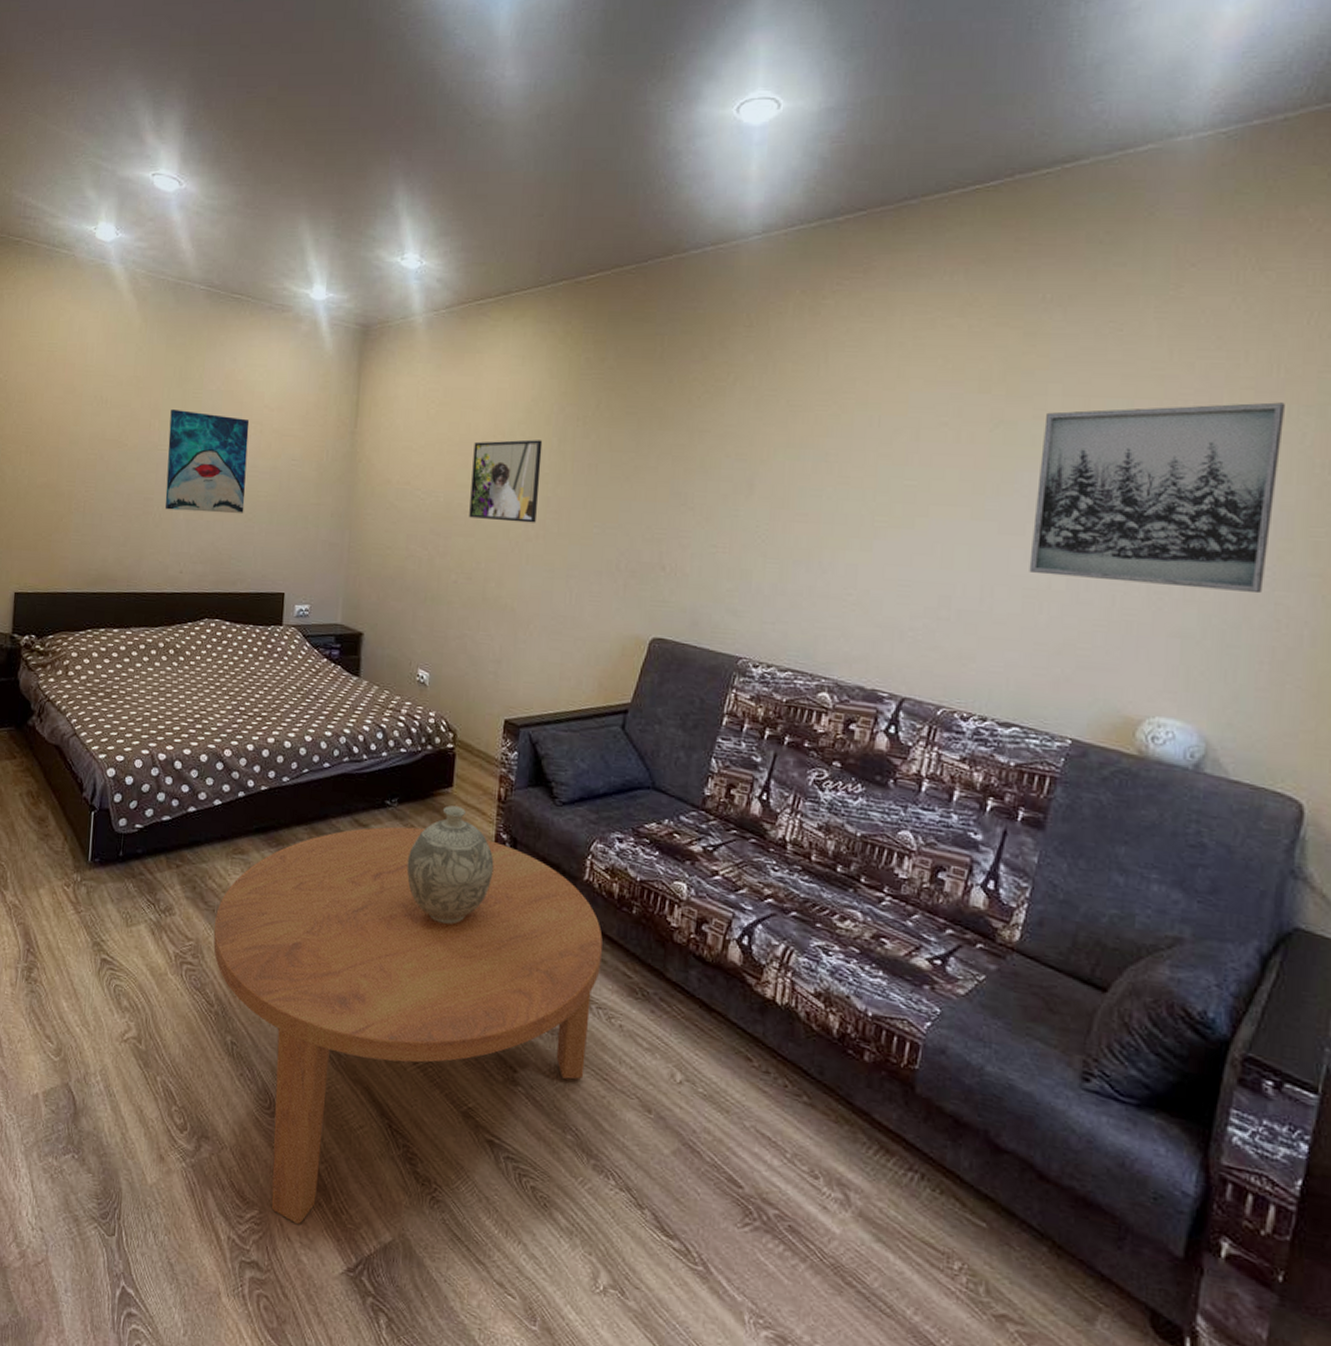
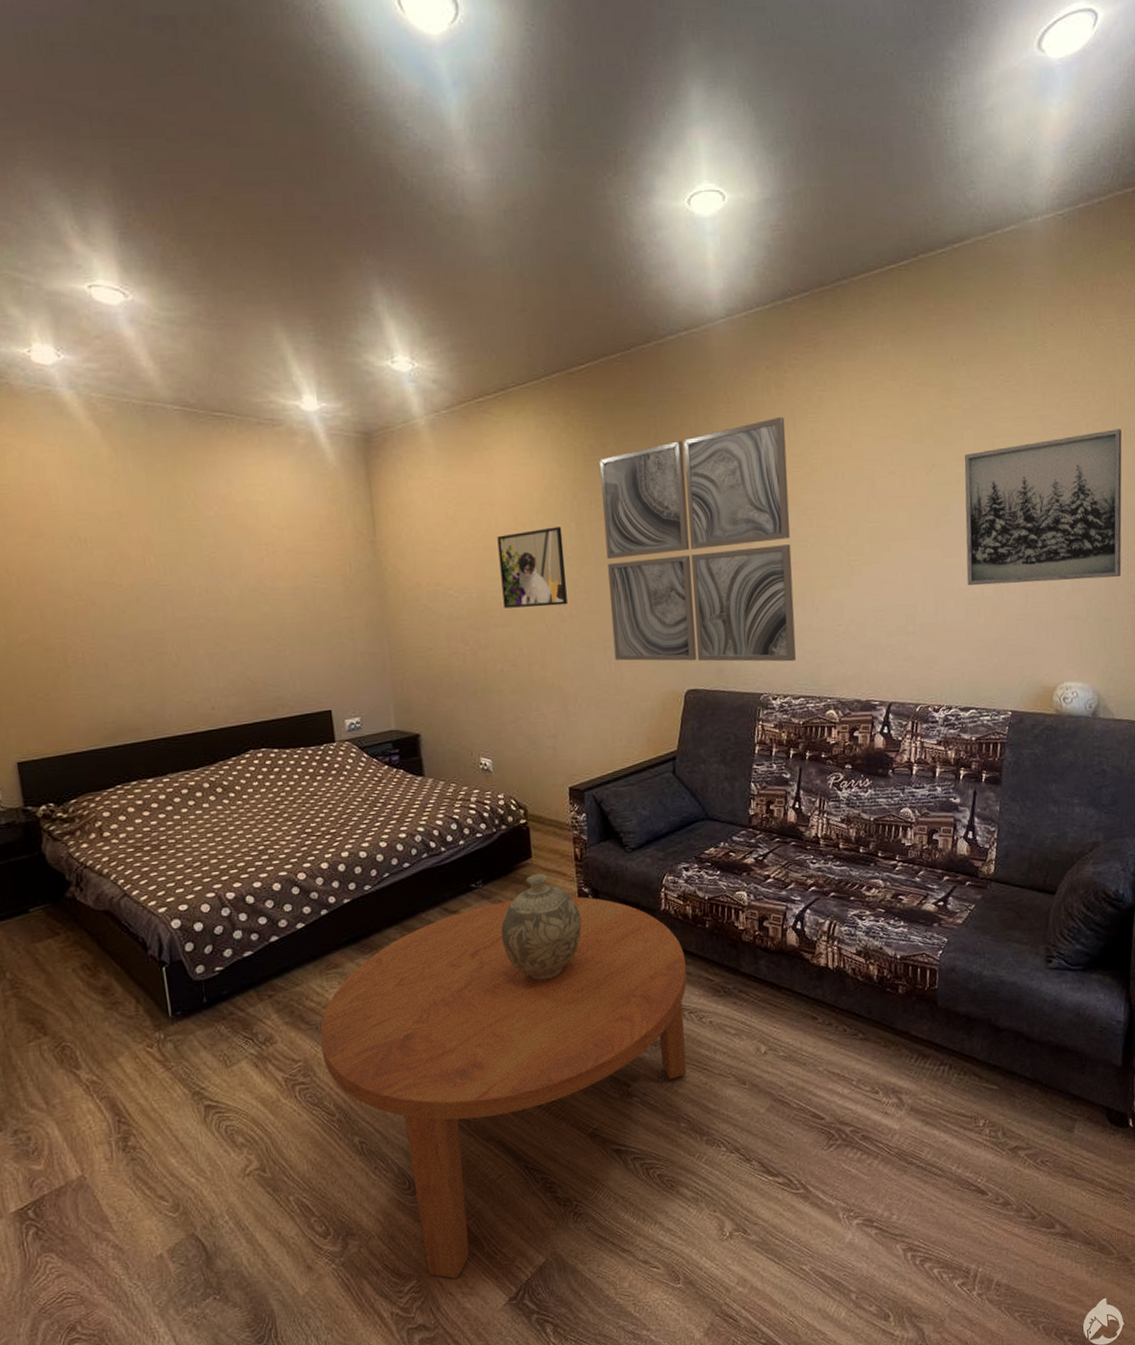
wall art: present [165,409,250,514] -> none [166,540,272,647]
wall art: none [577,347,816,627] -> present [599,416,797,662]

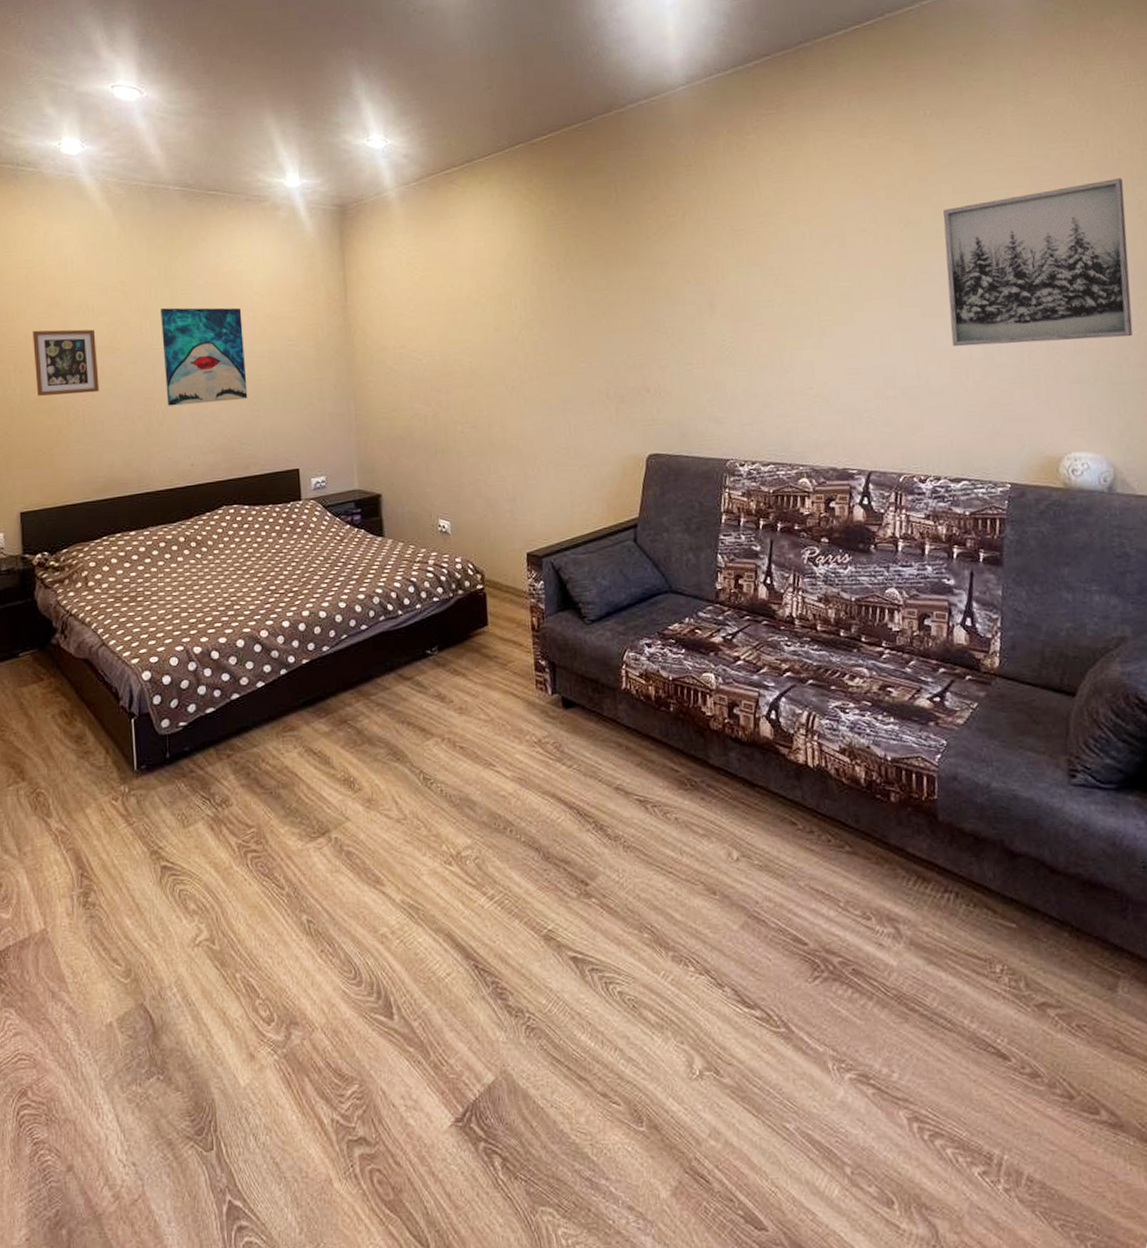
picture frame: none [14,563,101,637] -> present [32,329,100,396]
wall art: none [166,540,272,647] -> present [161,307,248,406]
coffee table: present [320,896,687,1279] -> none [273,669,650,1088]
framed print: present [497,526,568,609] -> none [460,290,528,371]
decorative vase: present [500,873,582,980] -> none [455,643,538,758]
wall art: present [599,416,797,662] -> none [561,177,765,426]

